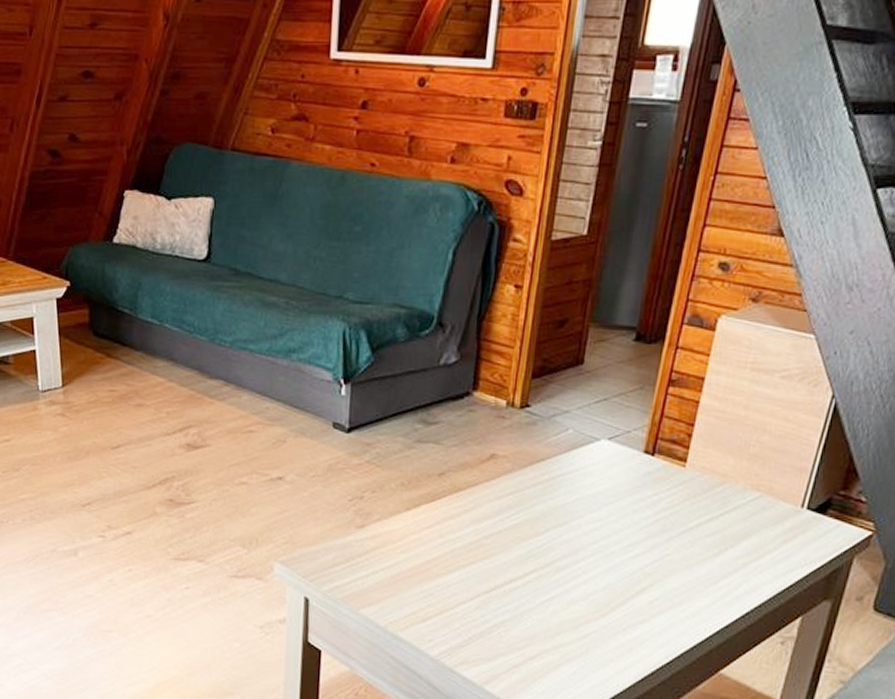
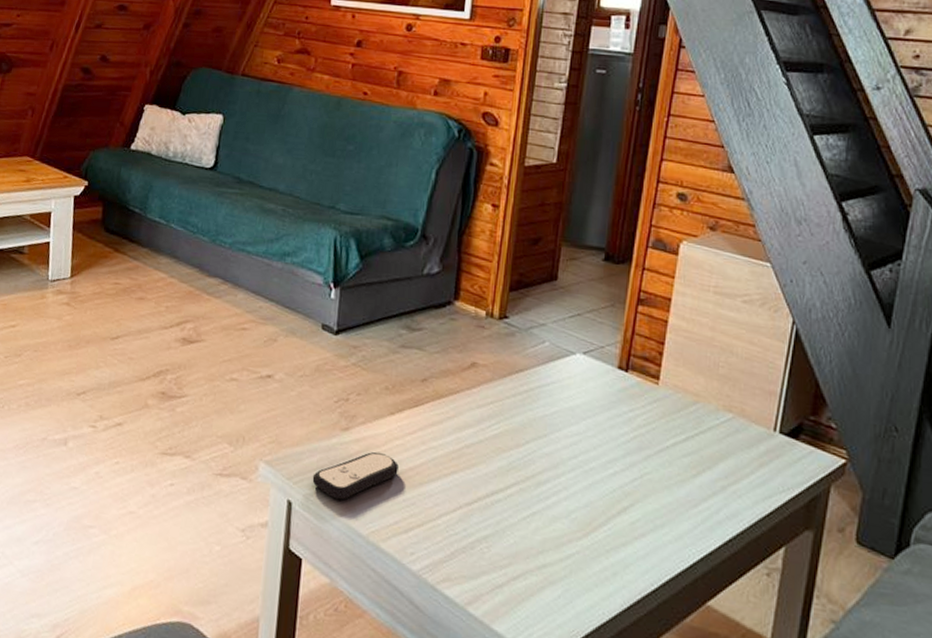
remote control: none [328,547,416,595] -> present [312,451,399,500]

